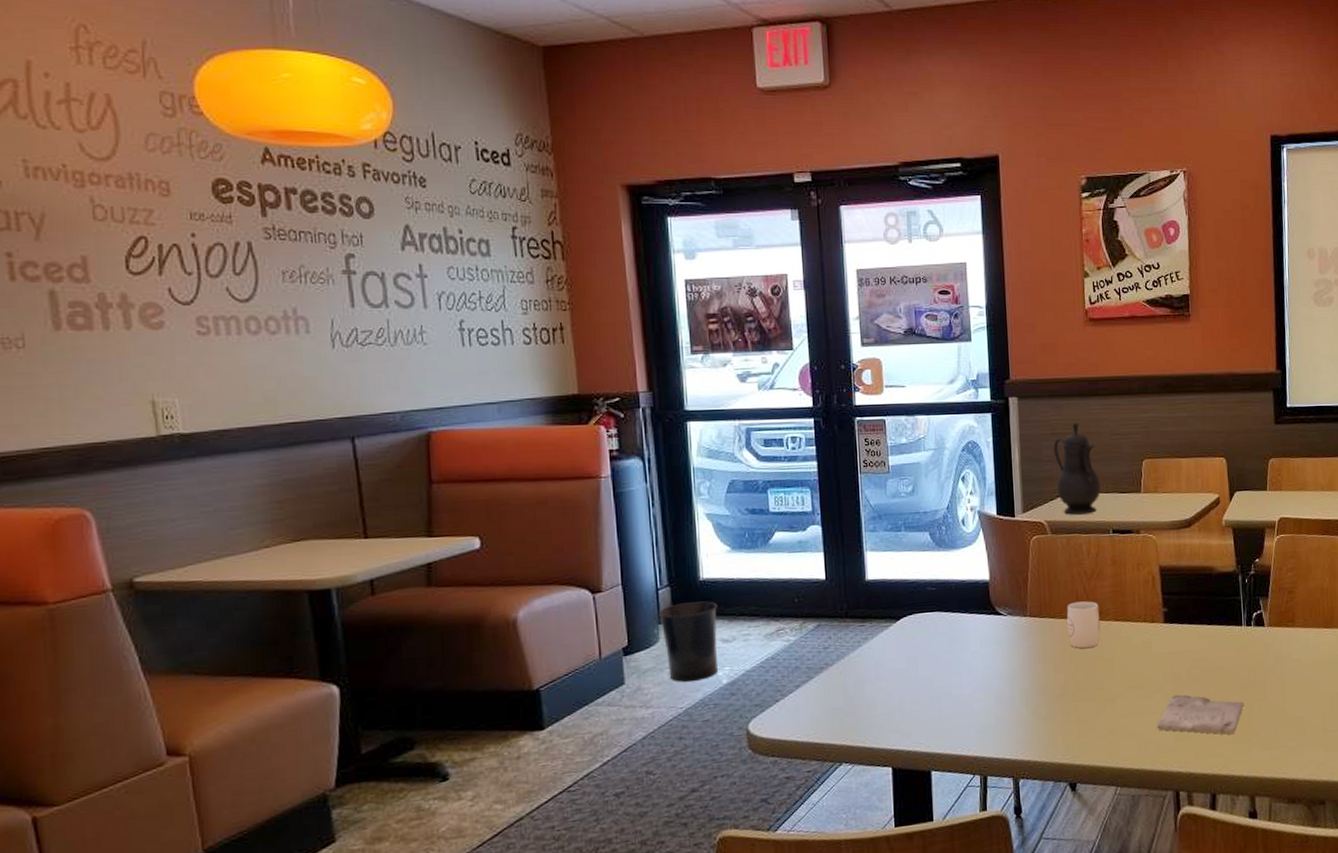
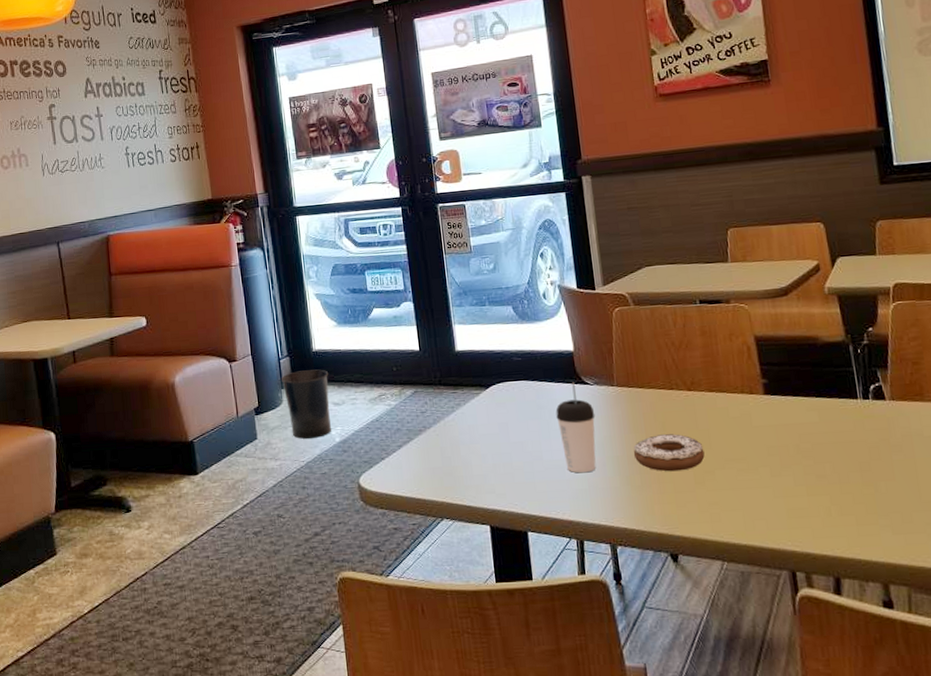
beverage cup: none [967,613,1007,707] -> present [555,382,596,473]
donut: none [1042,663,1107,702] -> present [633,434,705,472]
coffeepot: present [1053,422,1101,515] -> none [630,195,684,286]
mug: present [1066,601,1101,649] -> none [655,371,694,419]
napkin: present [1157,695,1245,735] -> none [764,470,868,515]

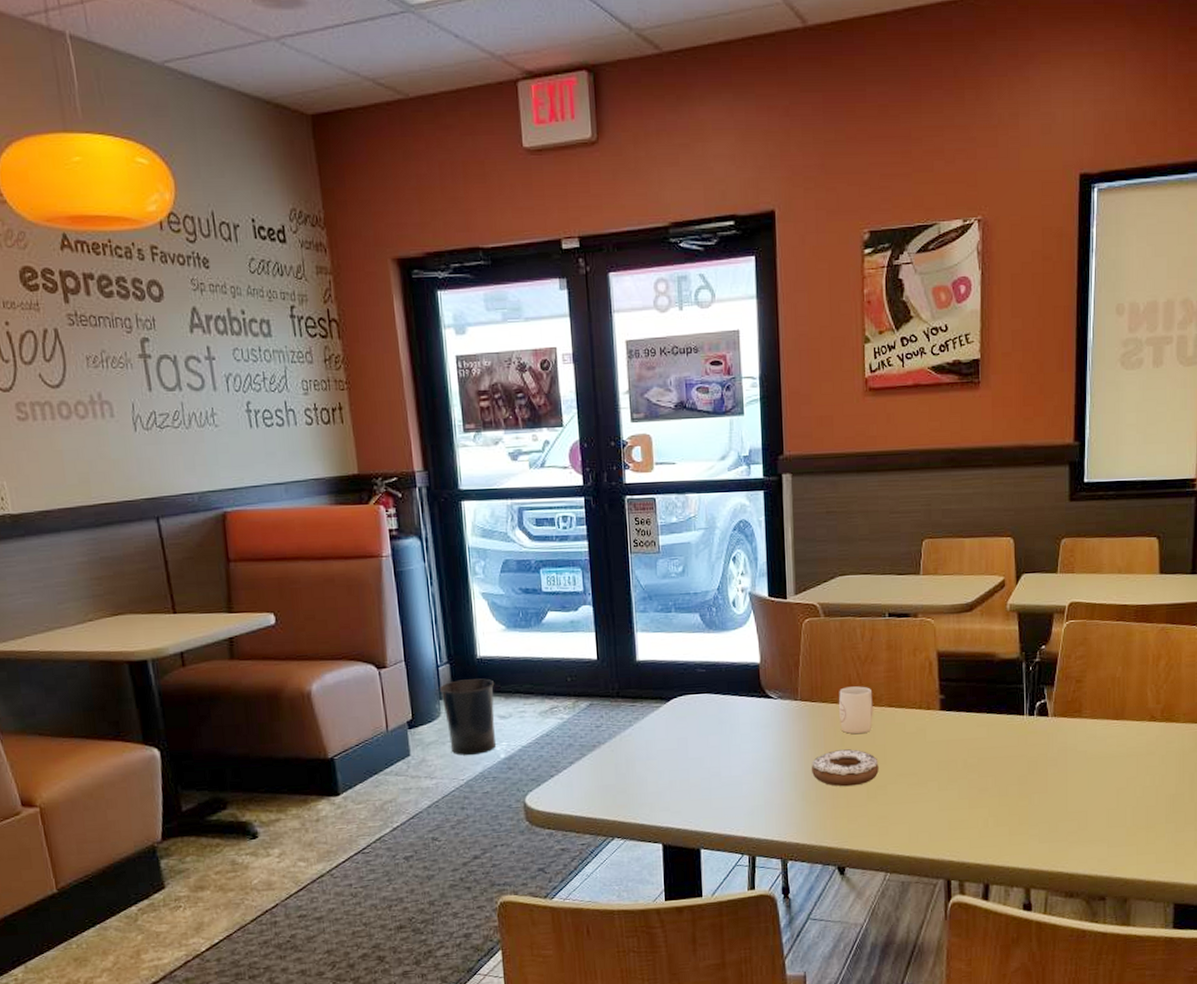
beverage cup: present [555,382,596,473] -> none [737,695,777,789]
mug: none [655,371,694,419] -> present [838,686,873,735]

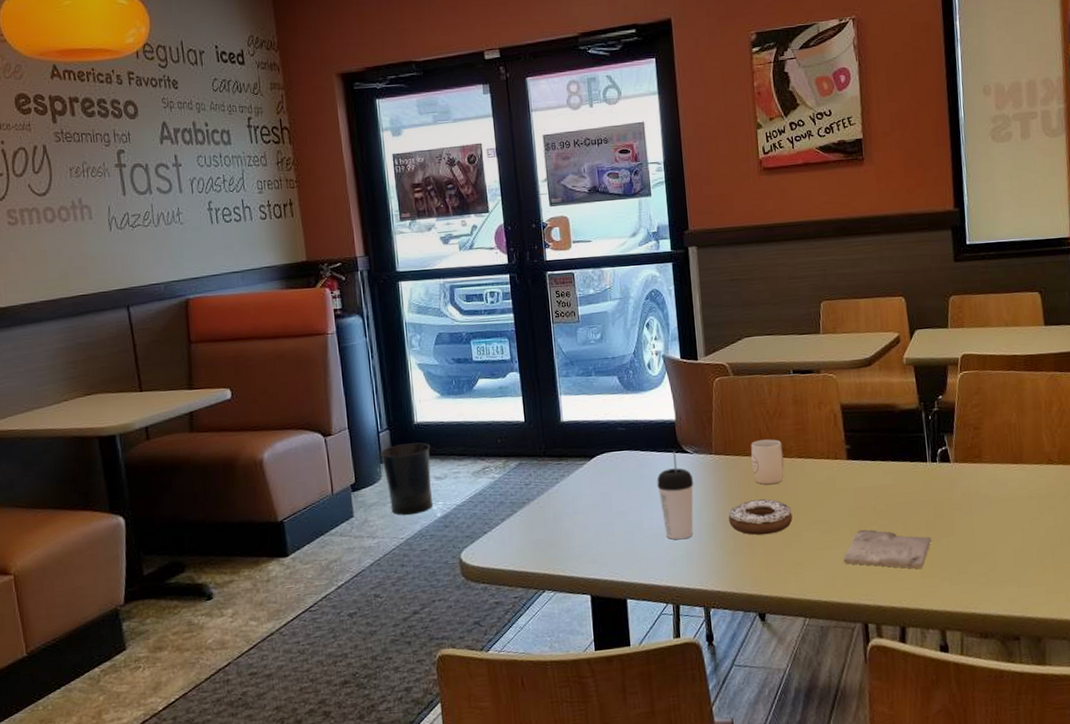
beverage cup: none [737,695,777,789] -> present [657,451,694,540]
napkin: none [929,784,1023,826] -> present [843,529,932,569]

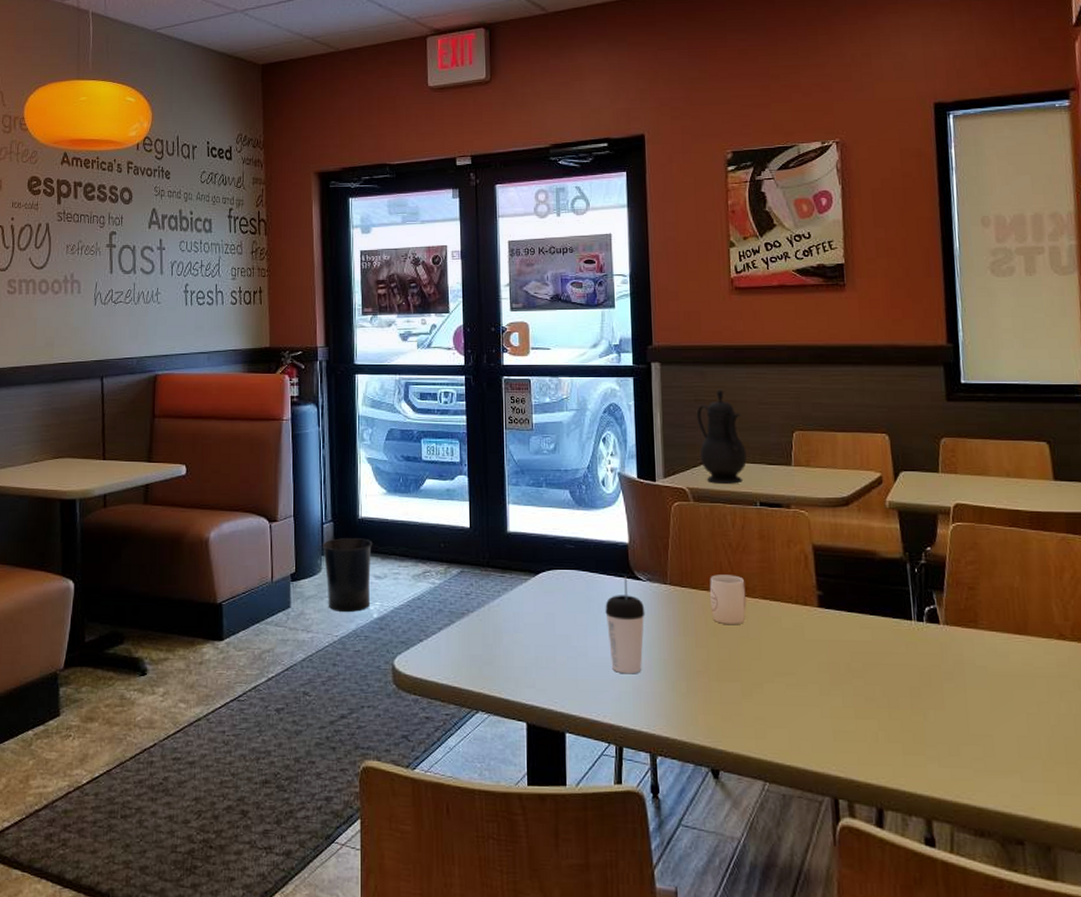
donut: present [728,499,793,536] -> none [682,640,754,681]
coffeepot: none [732,268,780,357] -> present [696,389,747,484]
napkin: present [843,529,932,569] -> none [811,689,917,742]

